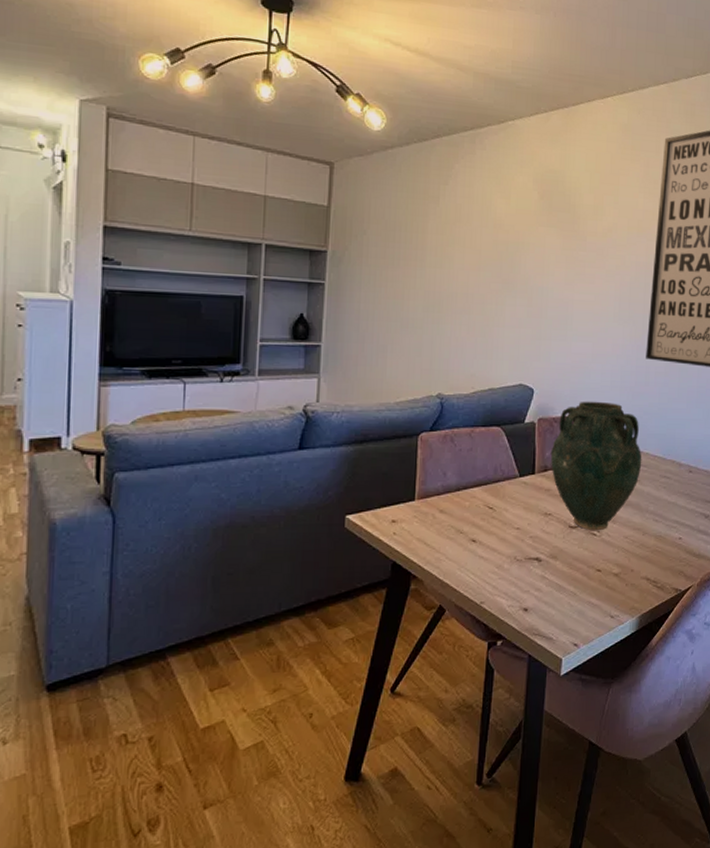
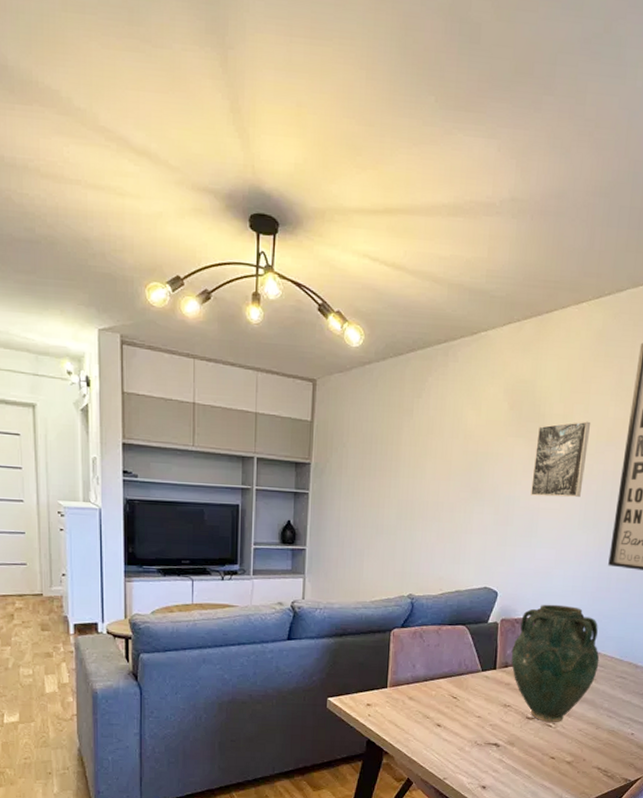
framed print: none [564,212,621,289] -> present [531,421,590,497]

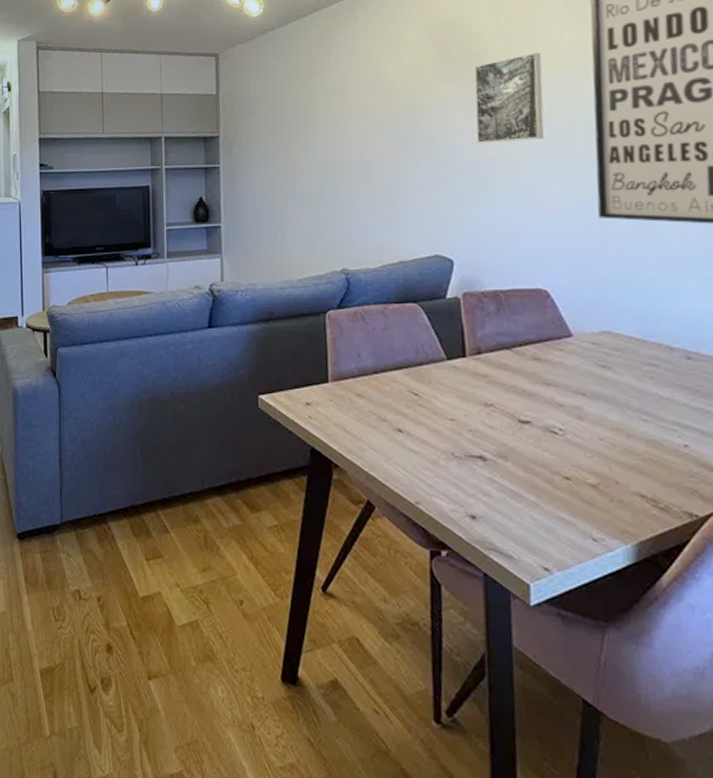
vase: present [511,604,600,723] -> none [483,271,613,429]

